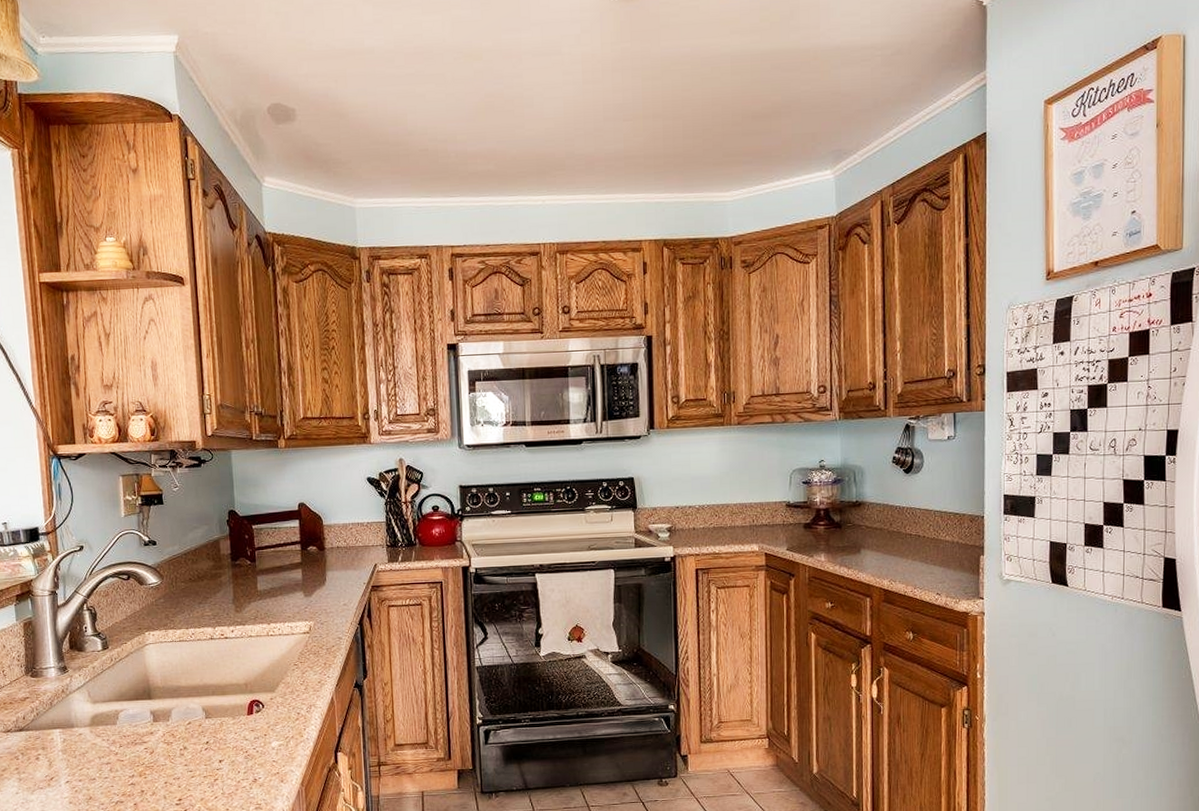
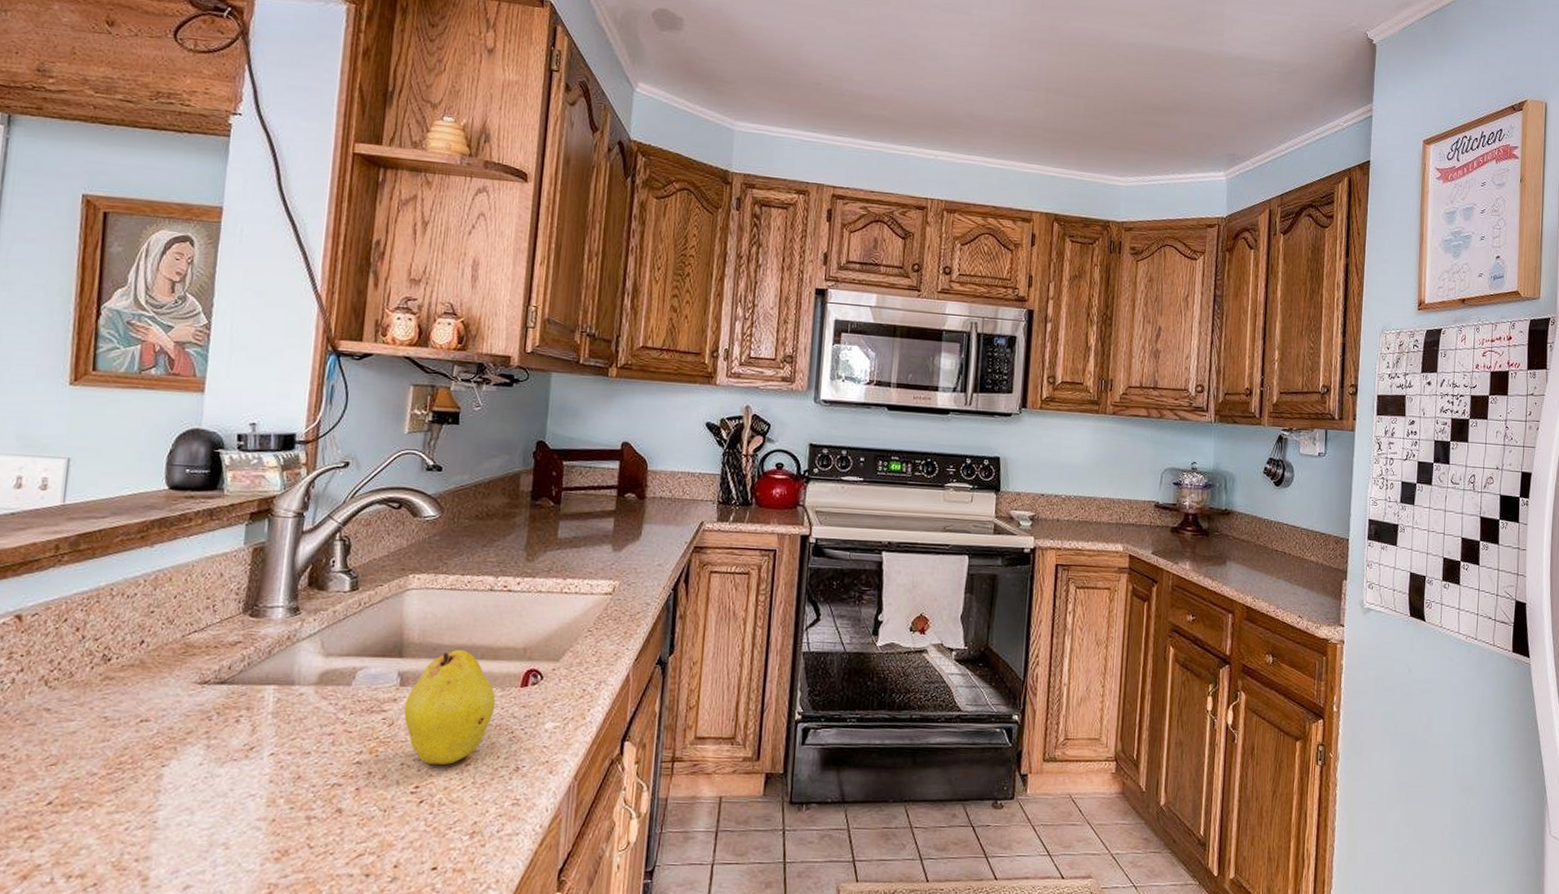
fruit: none [159,689,230,781] -> present [403,650,496,765]

